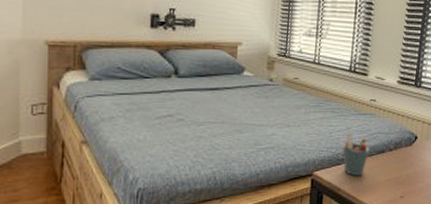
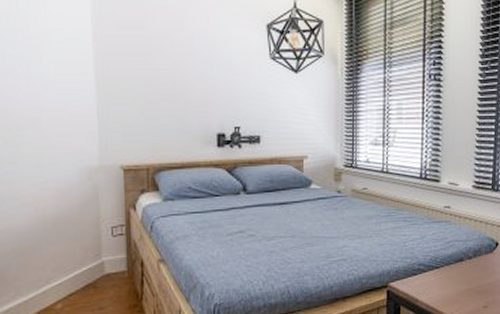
pen holder: present [342,133,370,176] -> none [418,242,447,287]

